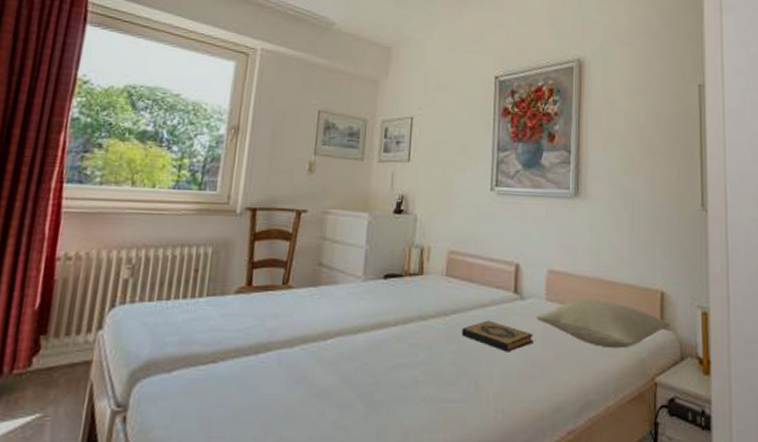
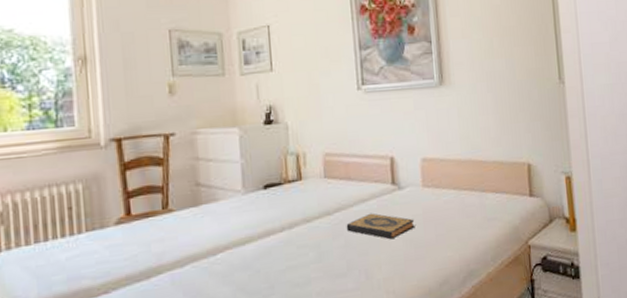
pillow: present [536,299,670,349] -> none [415,179,539,222]

